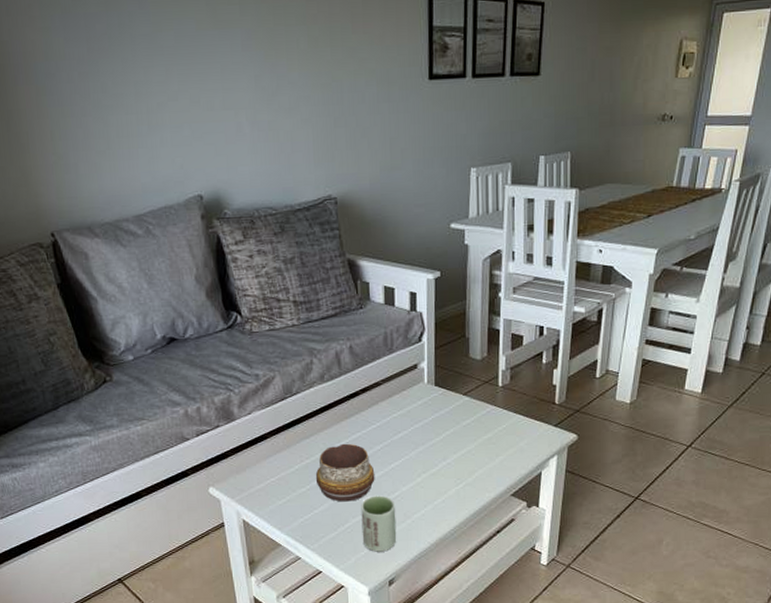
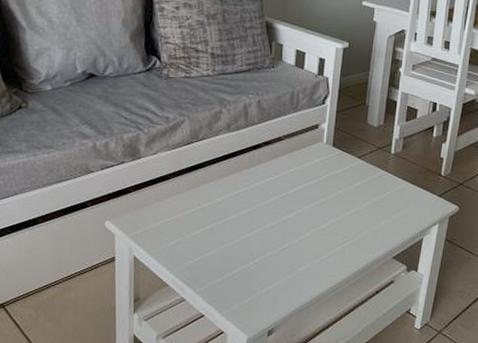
decorative bowl: present [315,443,375,502] -> none [210,191,267,249]
cup: present [361,495,397,552] -> none [247,245,283,301]

